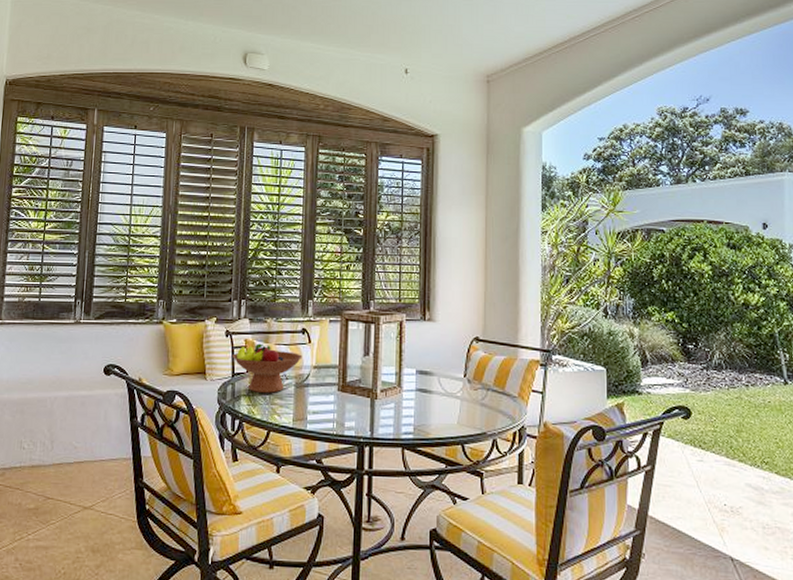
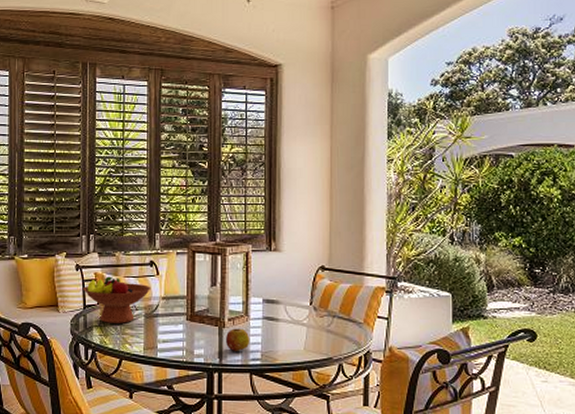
fruit: none [377,400,403,424] -> present [225,328,250,351]

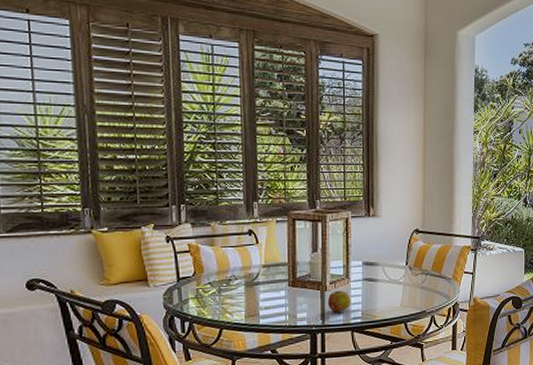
fruit bowl: present [83,276,151,323] -> none [176,247,251,295]

